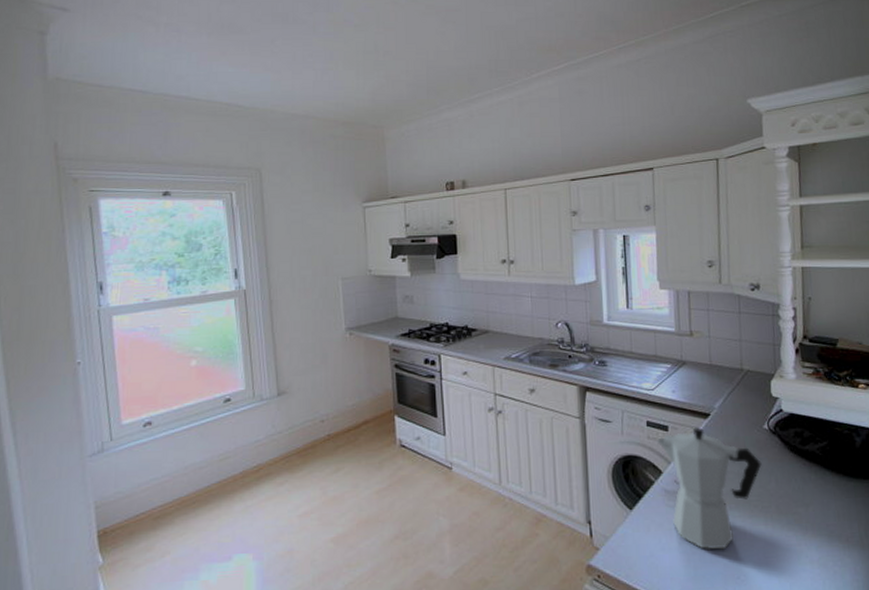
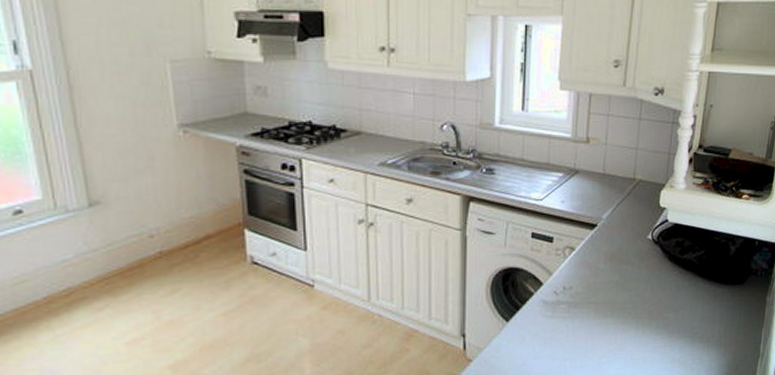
moka pot: present [656,427,762,550] -> none [539,238,641,355]

